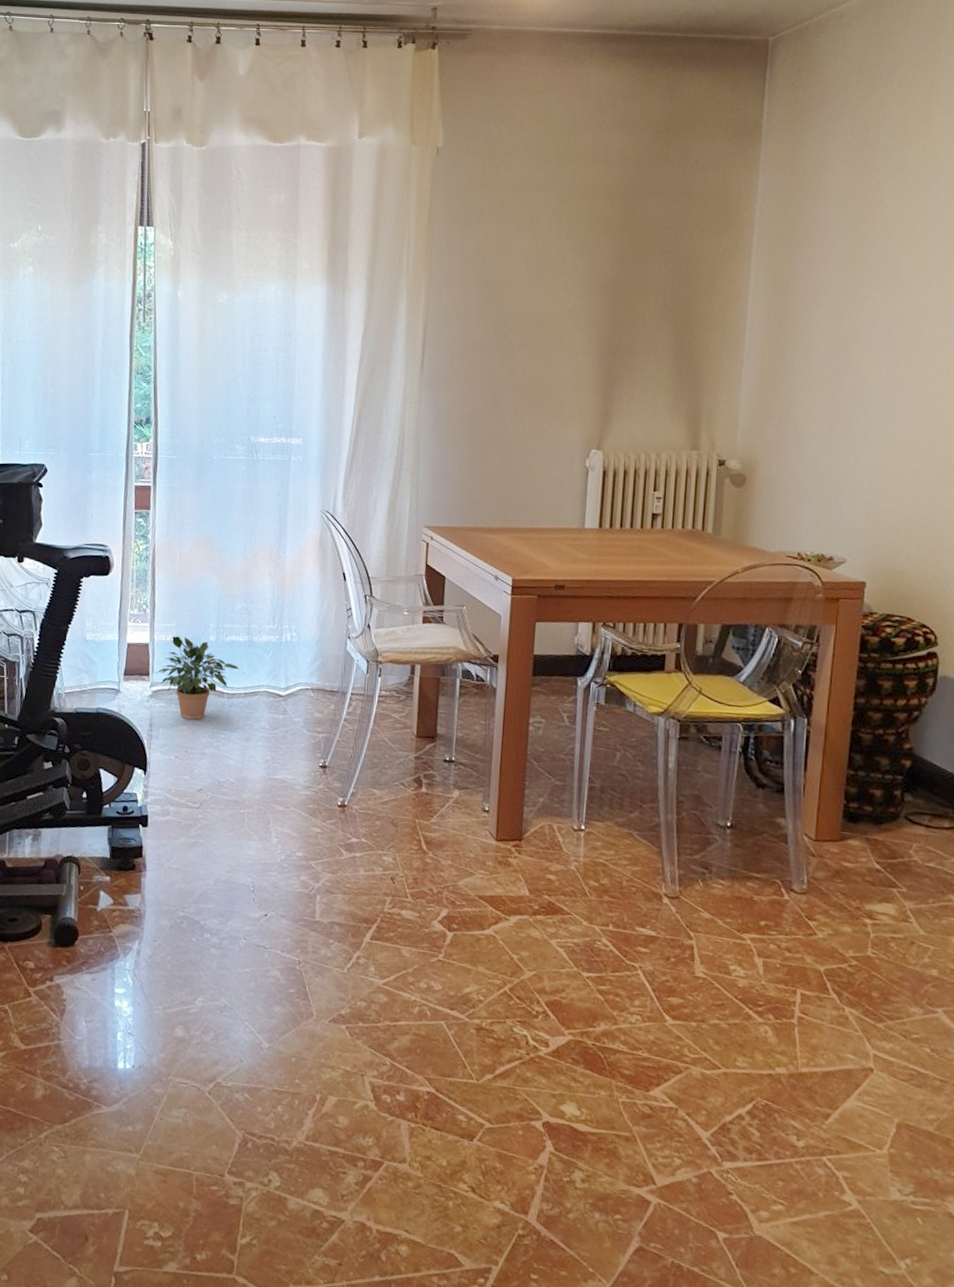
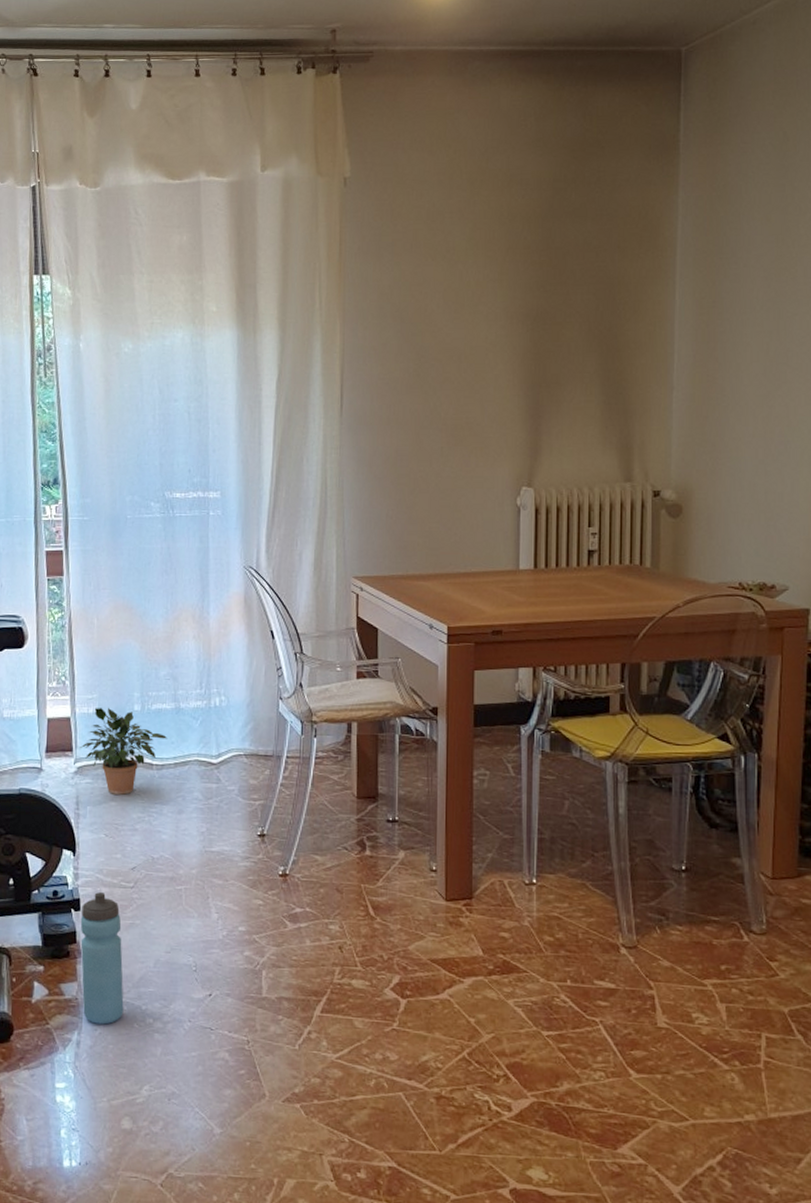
water bottle: none [144,810,186,937] -> present [80,892,124,1025]

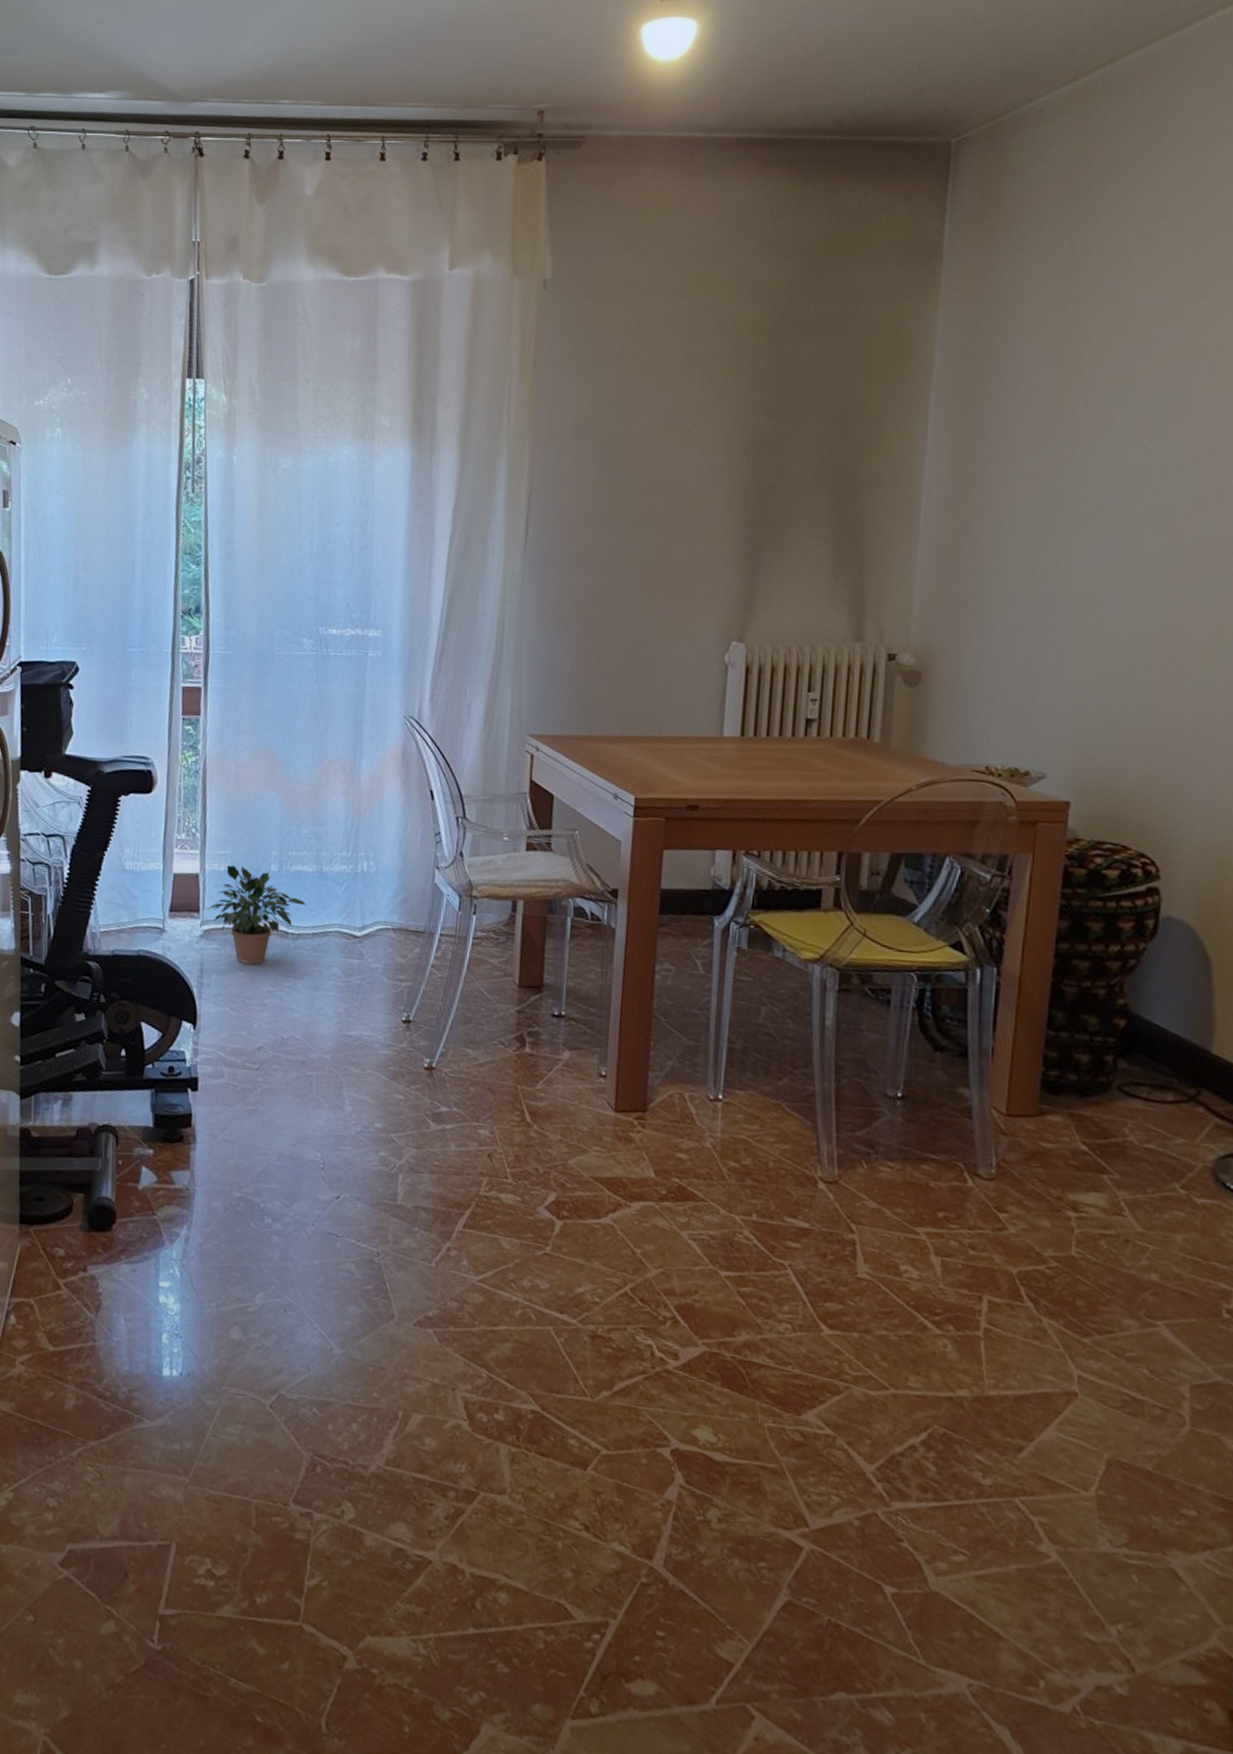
water bottle: present [80,892,124,1025] -> none [194,1072,243,1221]

